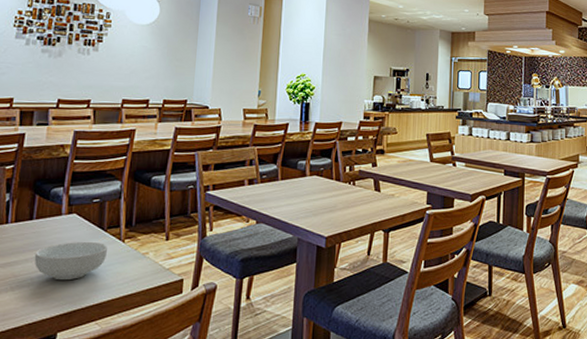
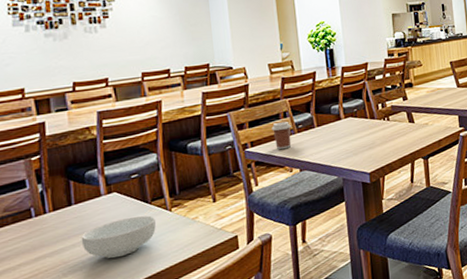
coffee cup: none [235,169,255,197] -> present [271,121,292,149]

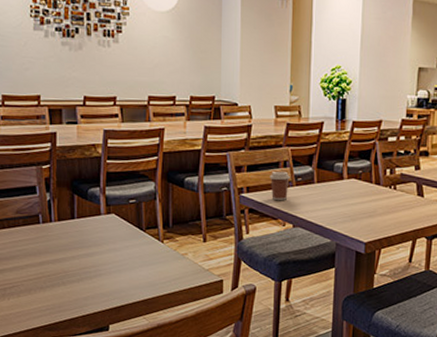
cereal bowl: present [81,215,157,259] -> none [80,241,149,278]

